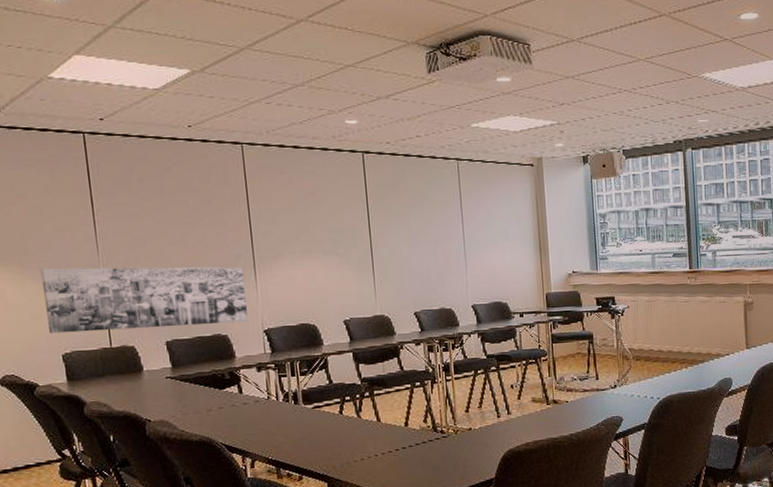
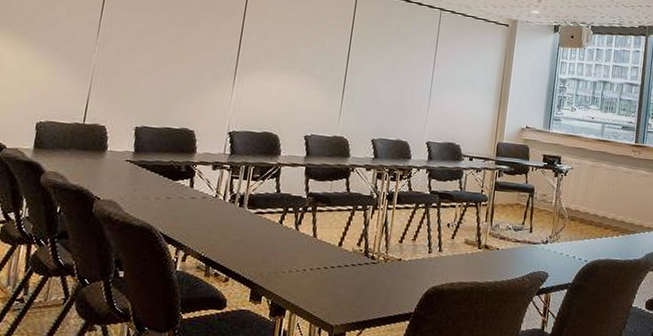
wall art: present [40,266,248,334] -> none [31,42,224,121]

